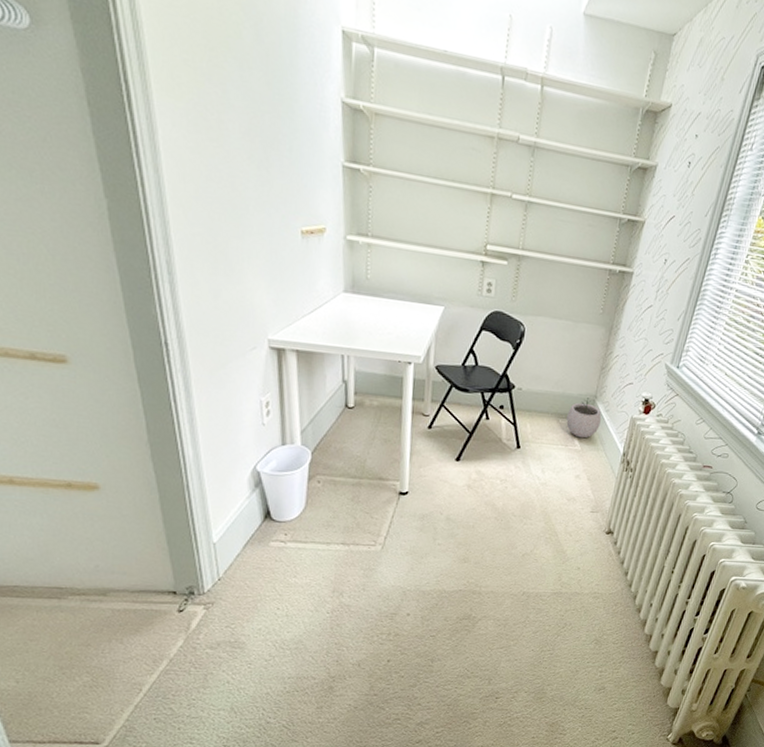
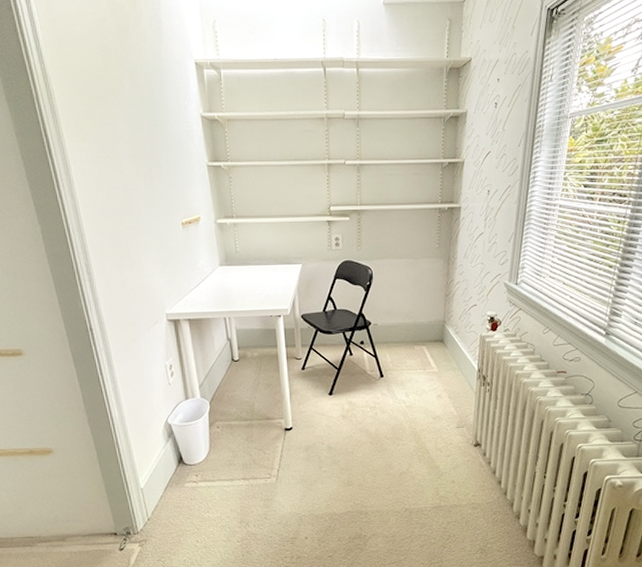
plant pot: present [566,398,601,439] -> none [421,324,452,361]

